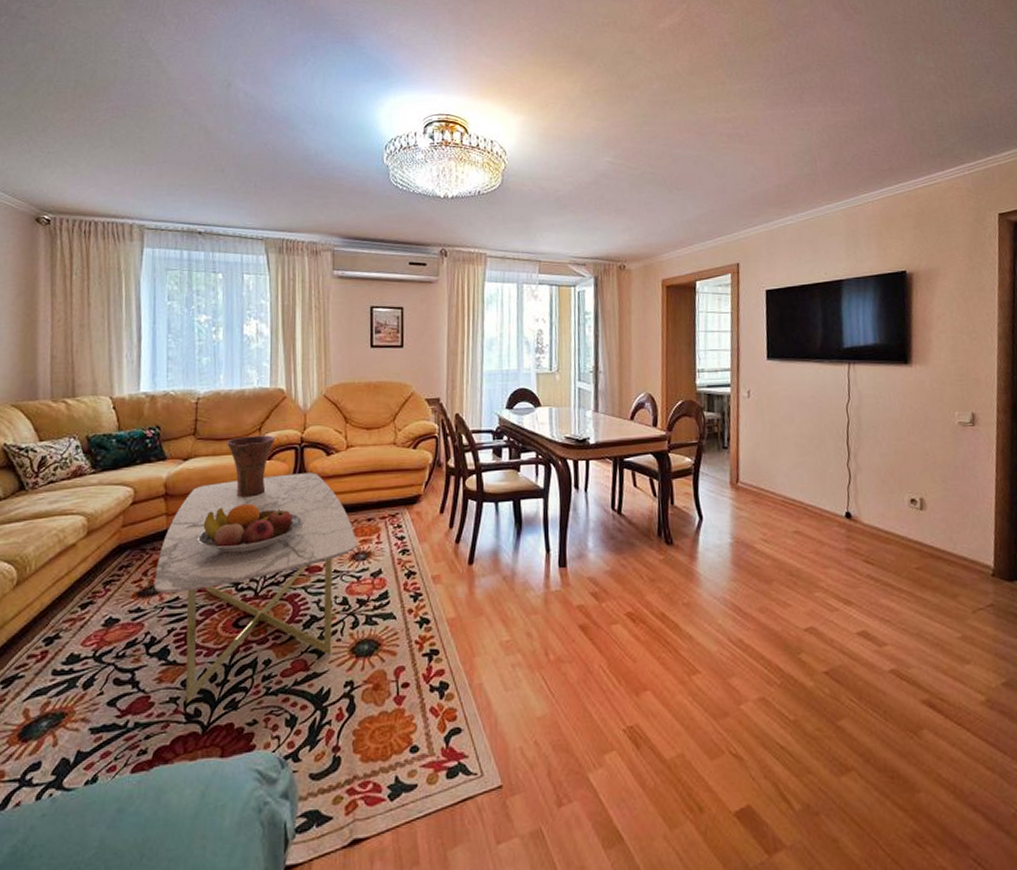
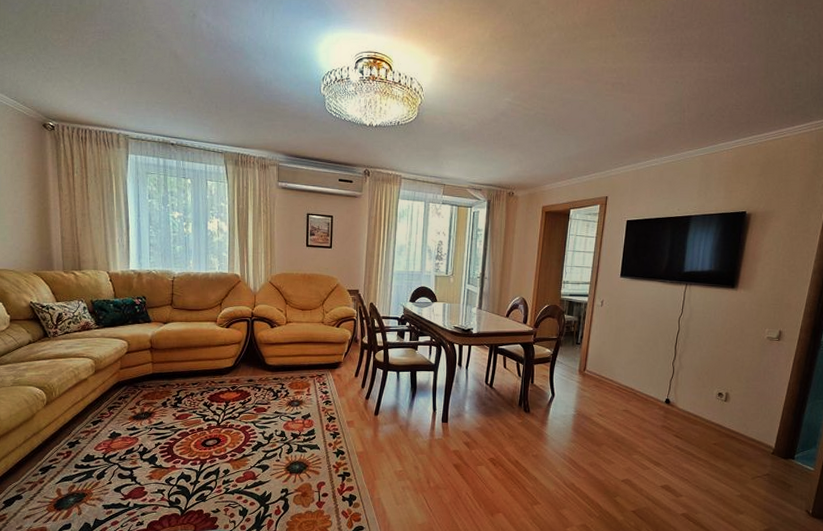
coffee table: present [154,472,357,703] -> none [145,339,292,494]
fruit bowl: present [198,503,303,554] -> none [175,359,252,395]
vase: present [227,435,275,498] -> none [196,309,232,355]

